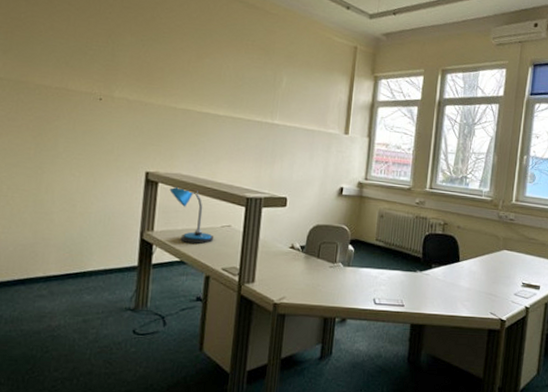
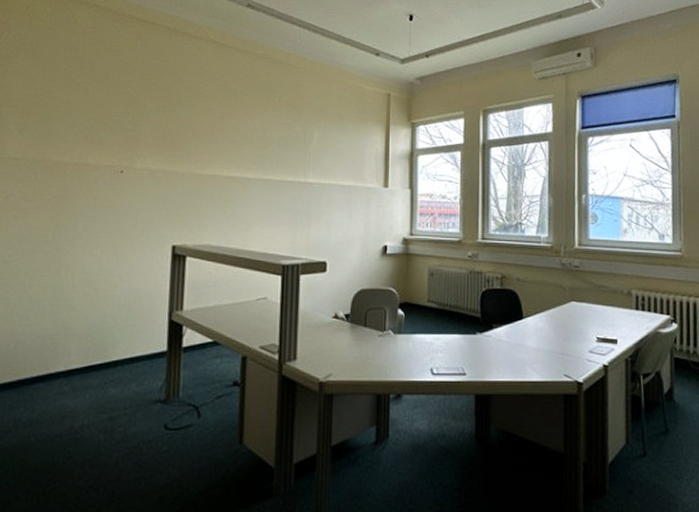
desk lamp: present [169,185,214,244] -> none [198,257,250,320]

